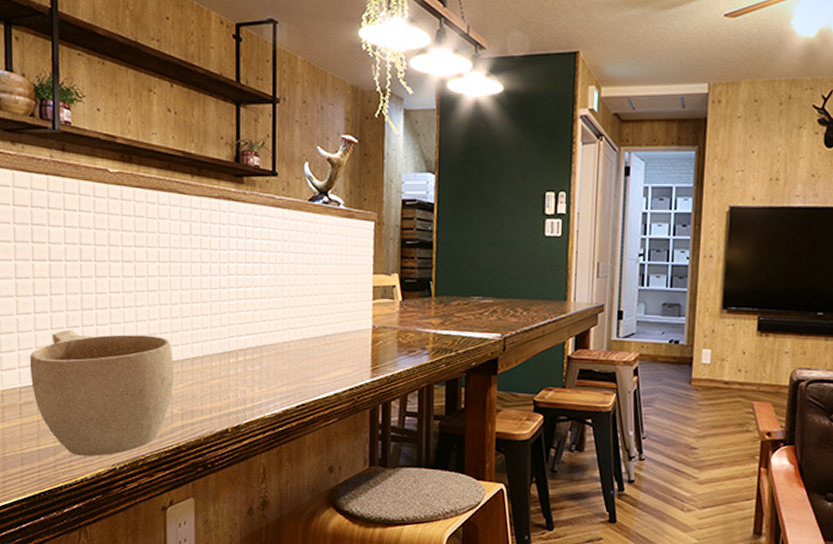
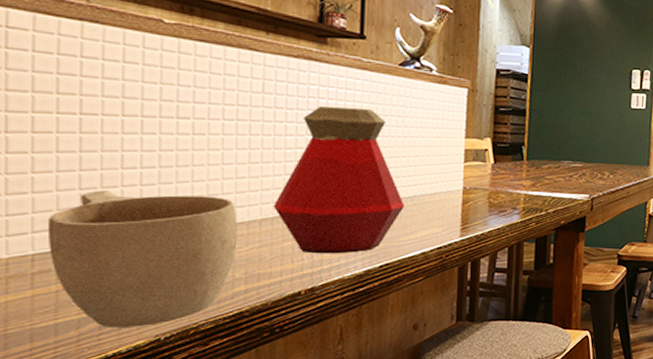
bottle: none [202,245,318,393] -> present [273,106,405,254]

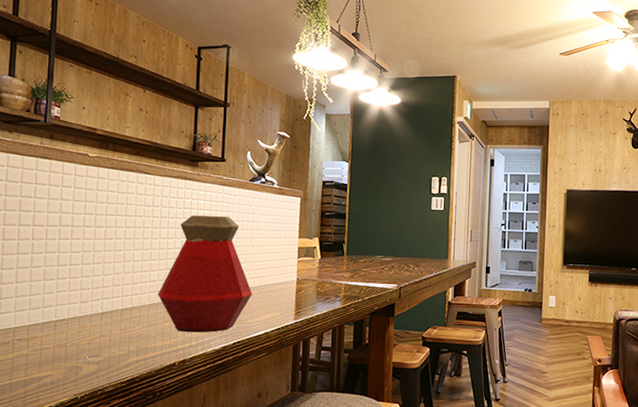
cup: present [47,190,238,327] -> none [9,282,133,388]

